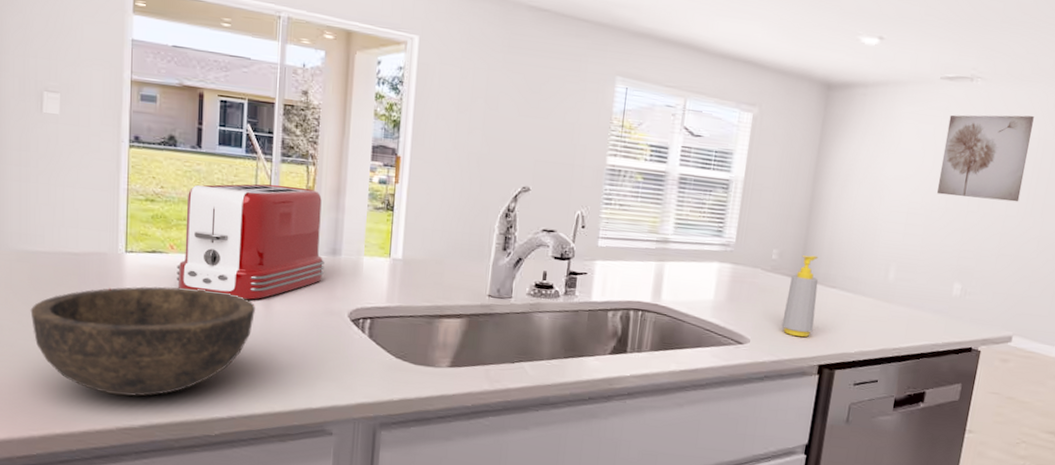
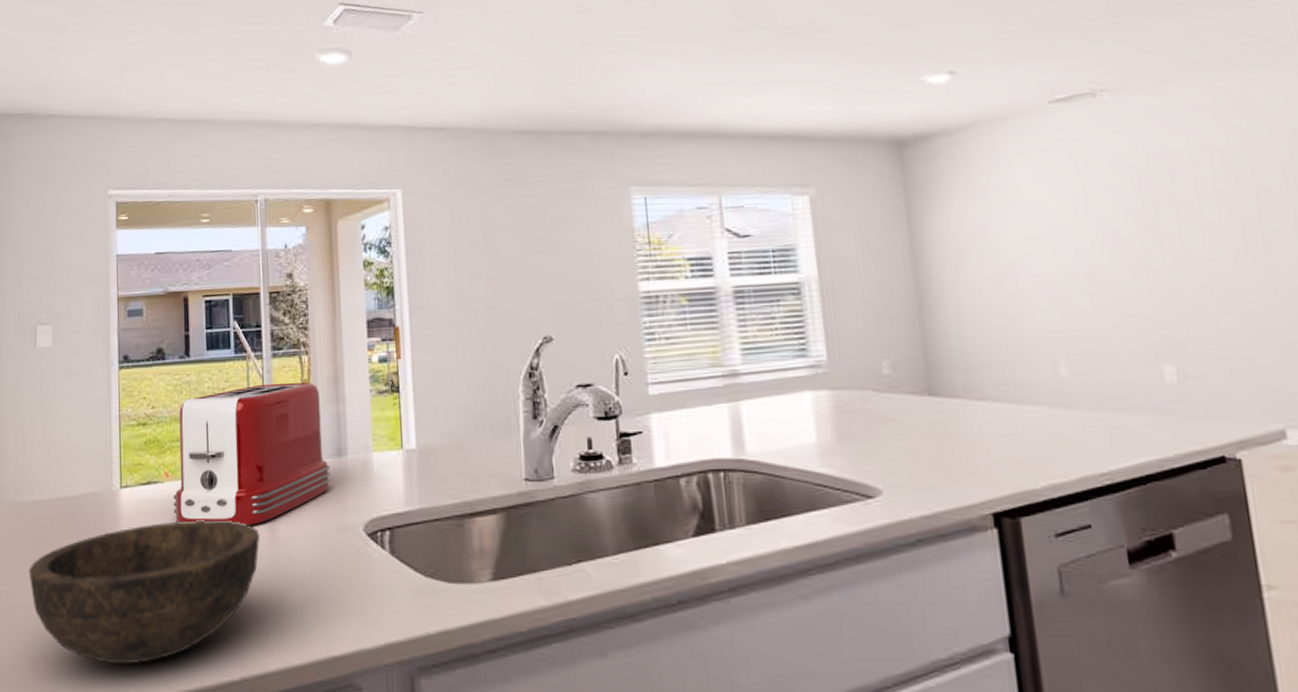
soap bottle: present [781,255,819,338] -> none [917,360,970,477]
wall art: present [937,114,1034,202] -> none [1078,121,1222,249]

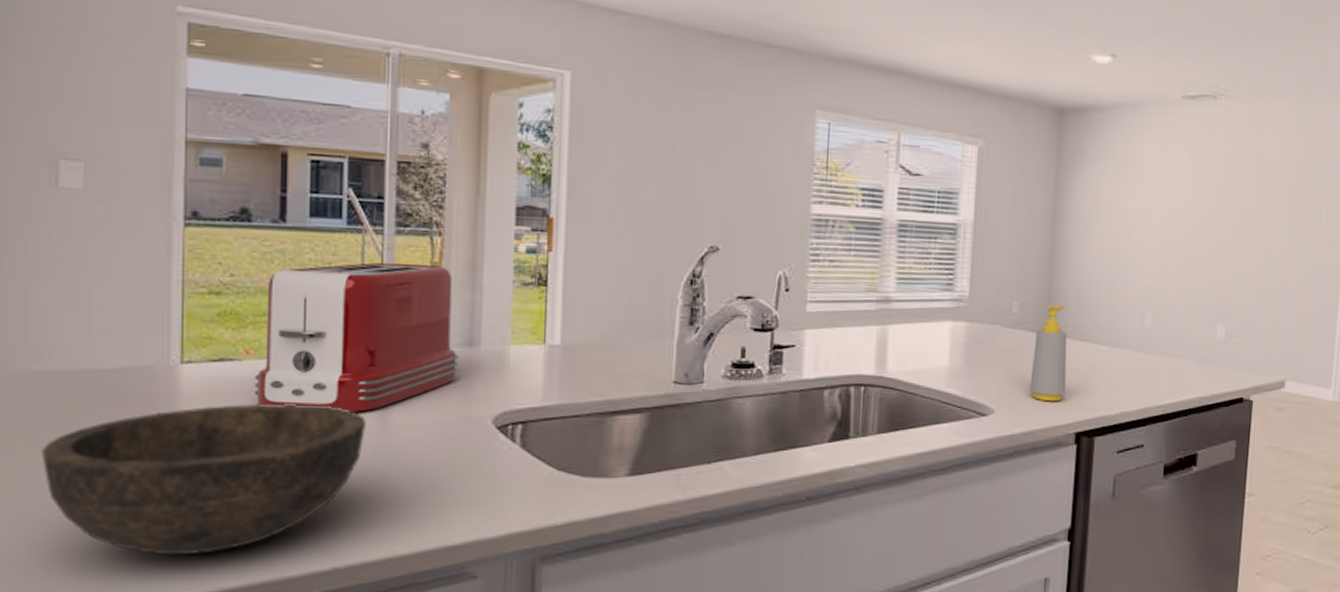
soap bottle: none [917,360,970,477] -> present [1029,305,1067,402]

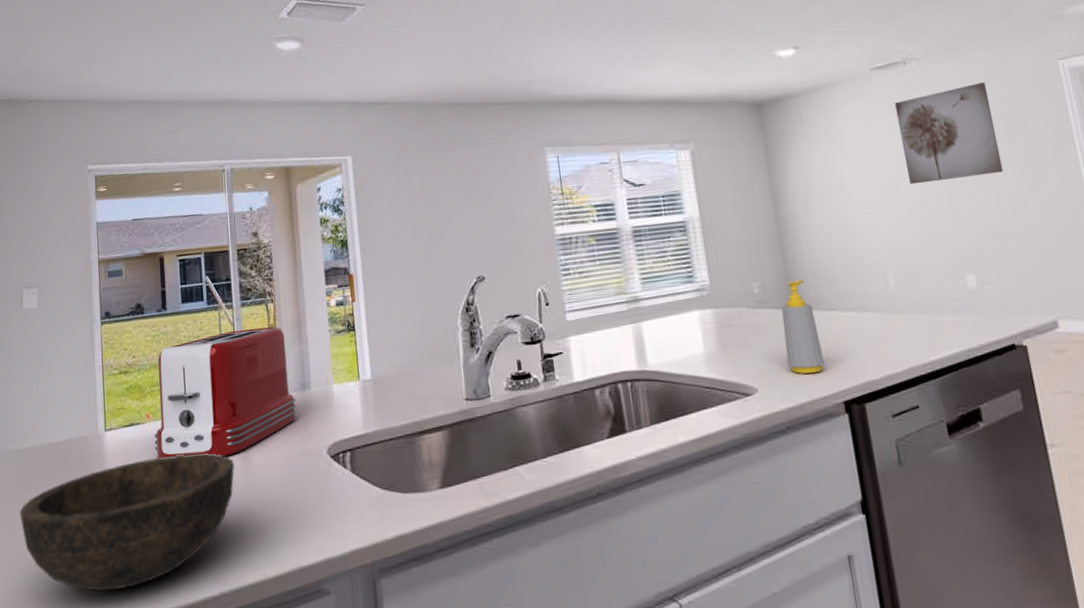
wall art: none [1190,134,1284,230] -> present [894,81,1004,185]

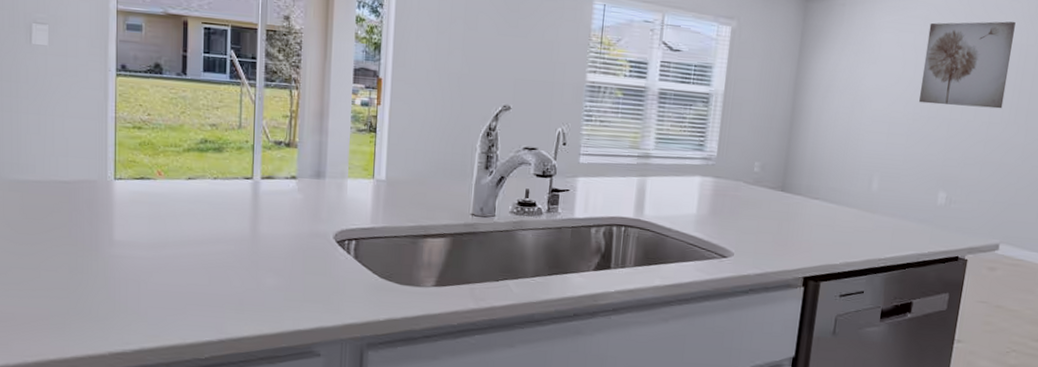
bowl: present [19,453,234,592] -> none [23,212,242,321]
toaster: present [154,327,297,458] -> none [164,109,309,224]
soap bottle: present [781,279,825,374] -> none [765,167,801,250]

